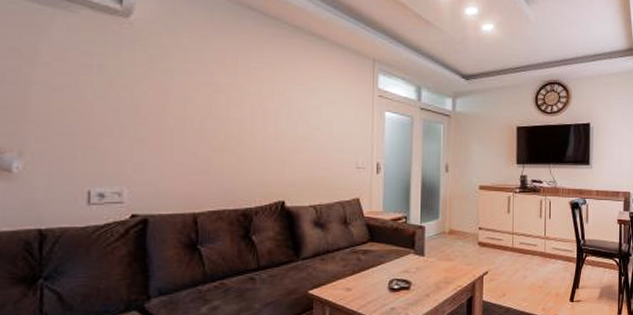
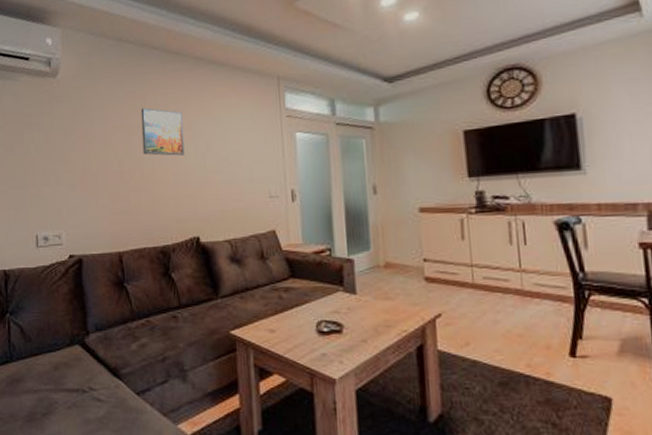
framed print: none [230,67,276,120] -> present [140,107,185,156]

